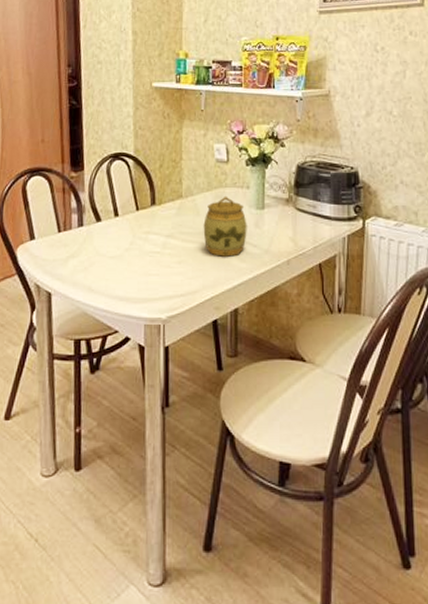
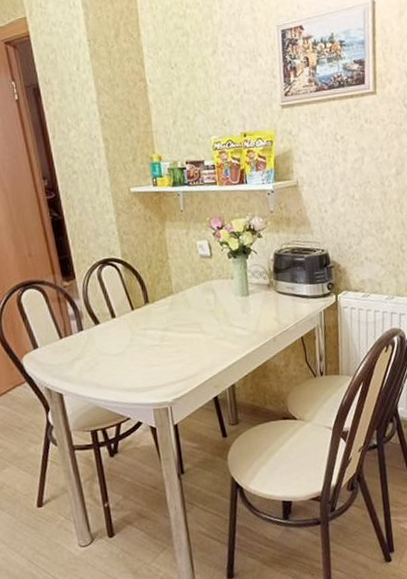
jar: present [203,196,247,257] -> none [195,287,236,342]

